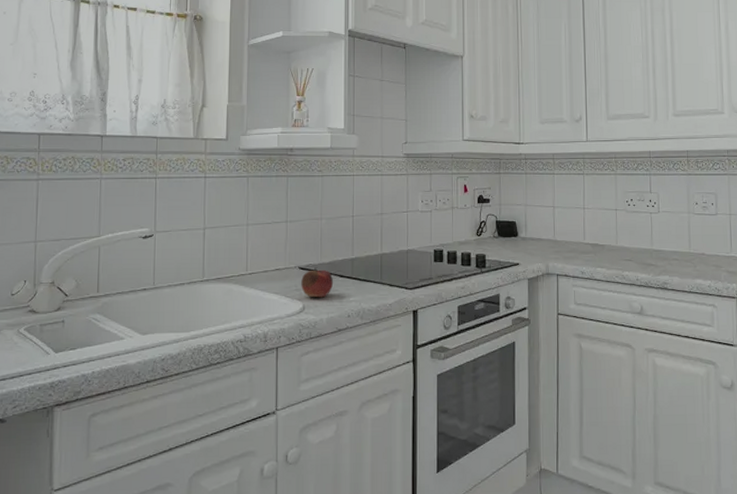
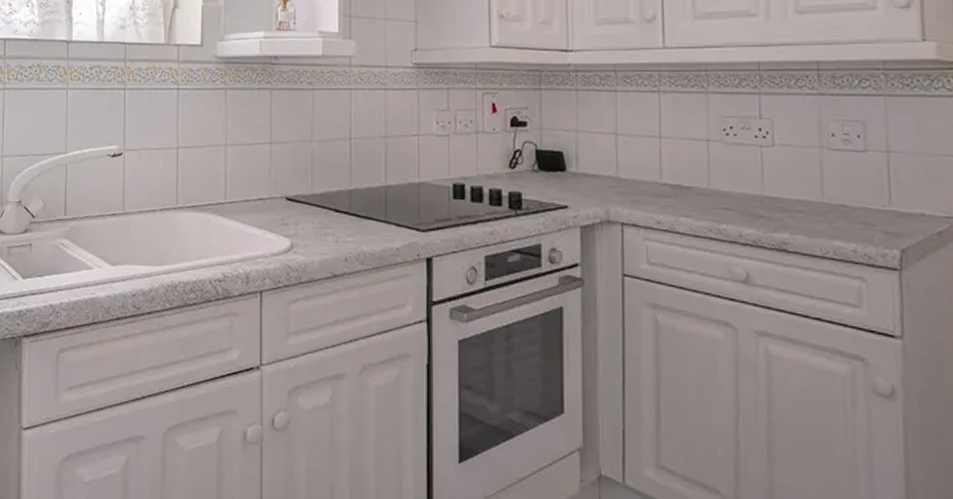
fruit: present [301,267,334,298] -> none [289,198,328,236]

